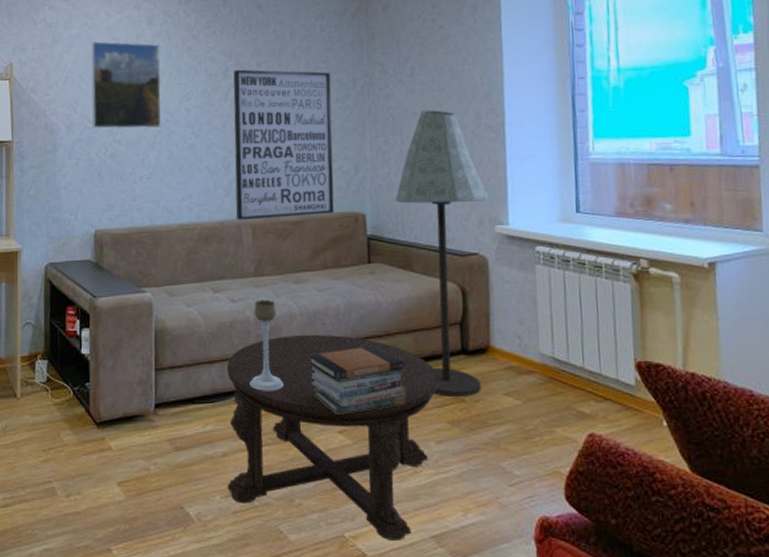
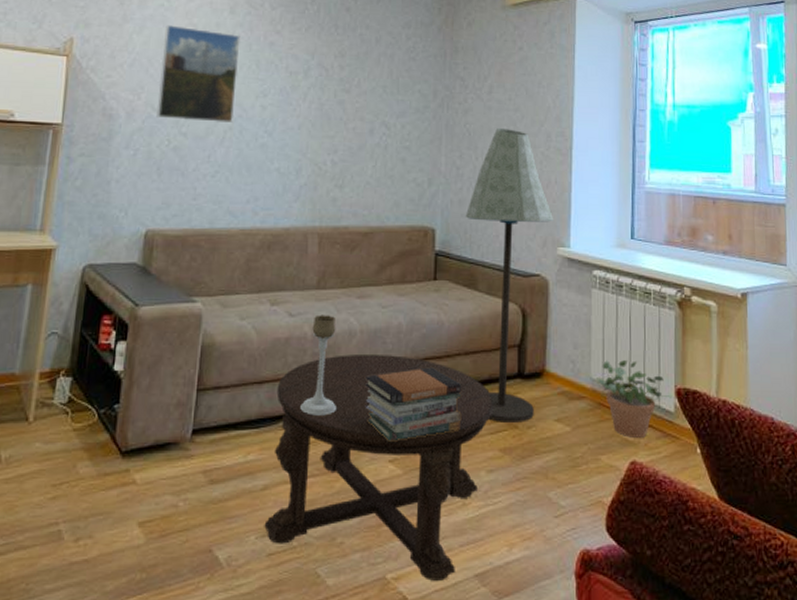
wall art: present [233,69,335,220] -> none [303,70,413,228]
potted plant: none [546,335,632,411] -> present [597,360,672,438]

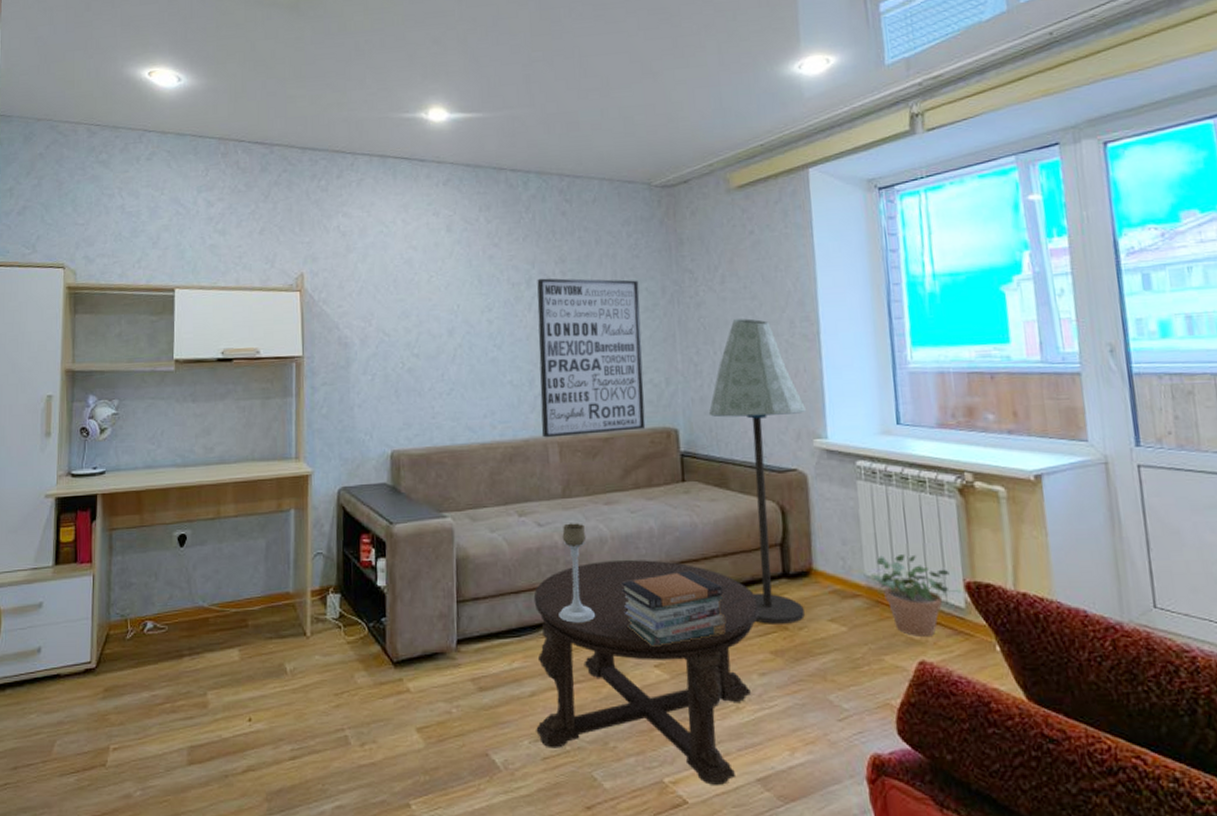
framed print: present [156,25,241,123] -> none [386,250,463,342]
wall art: none [303,70,413,228] -> present [537,278,646,438]

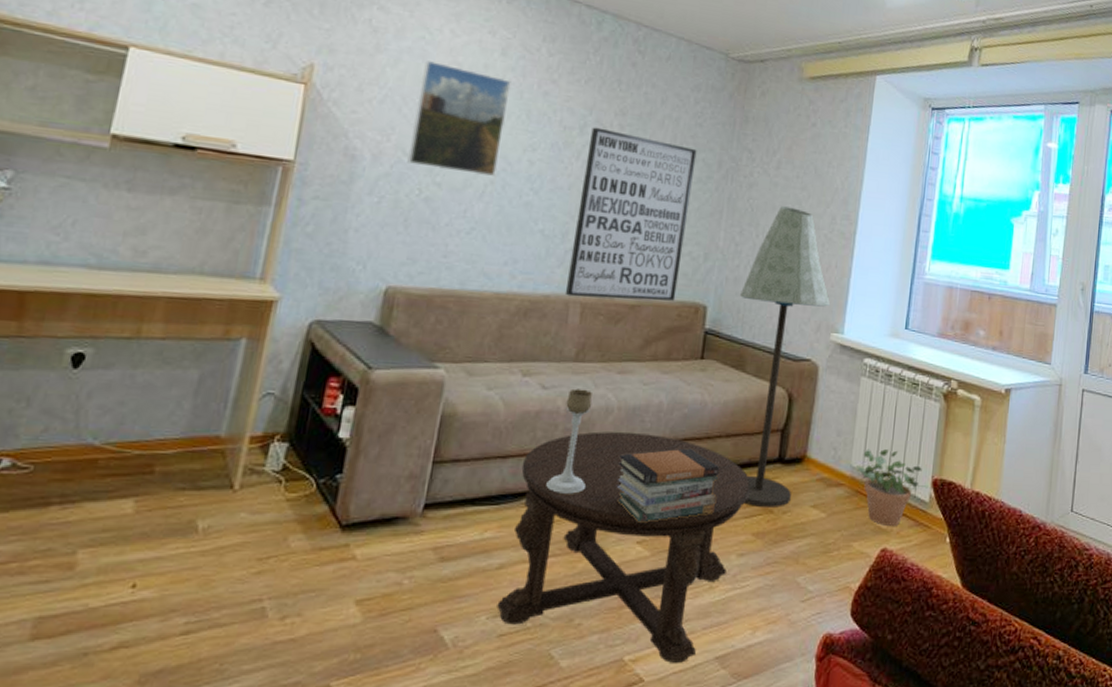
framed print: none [386,250,463,342] -> present [407,61,511,176]

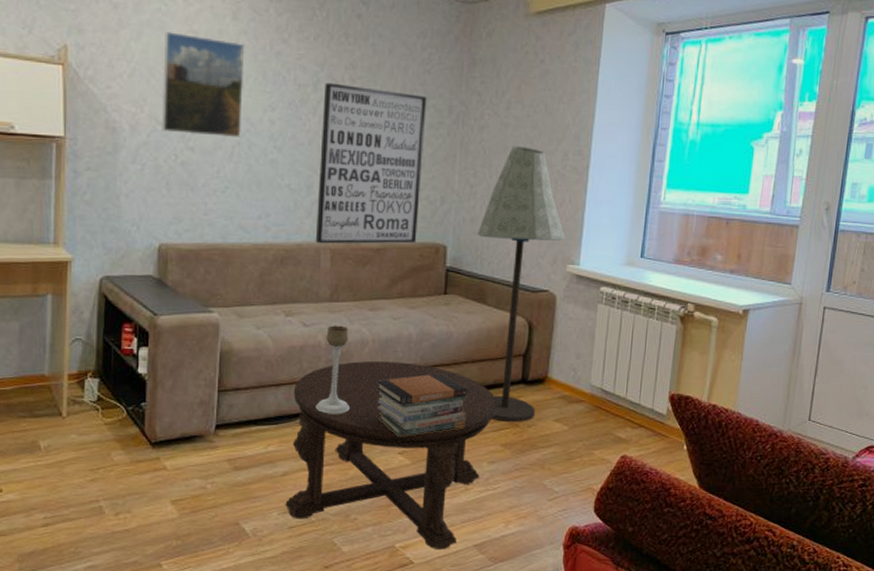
potted plant: present [856,449,928,526] -> none [596,369,666,436]

